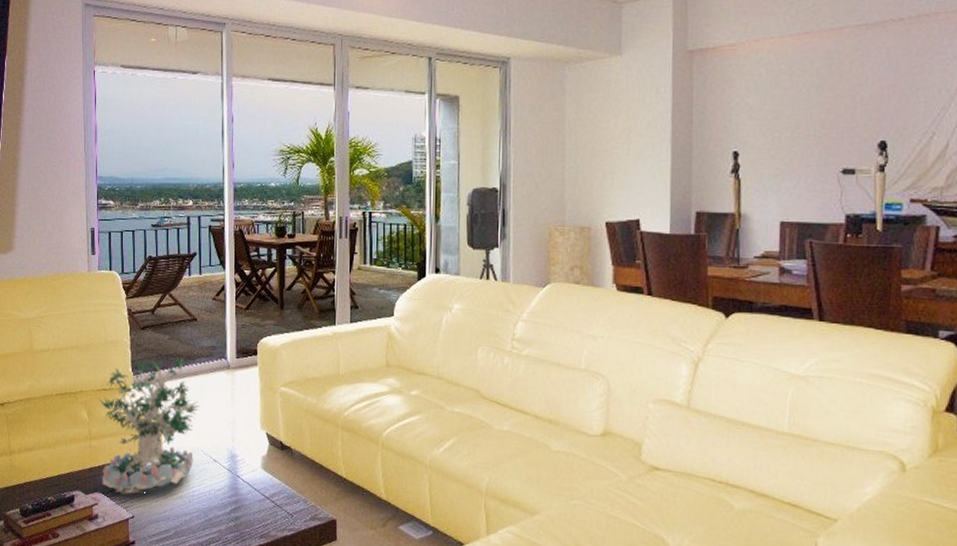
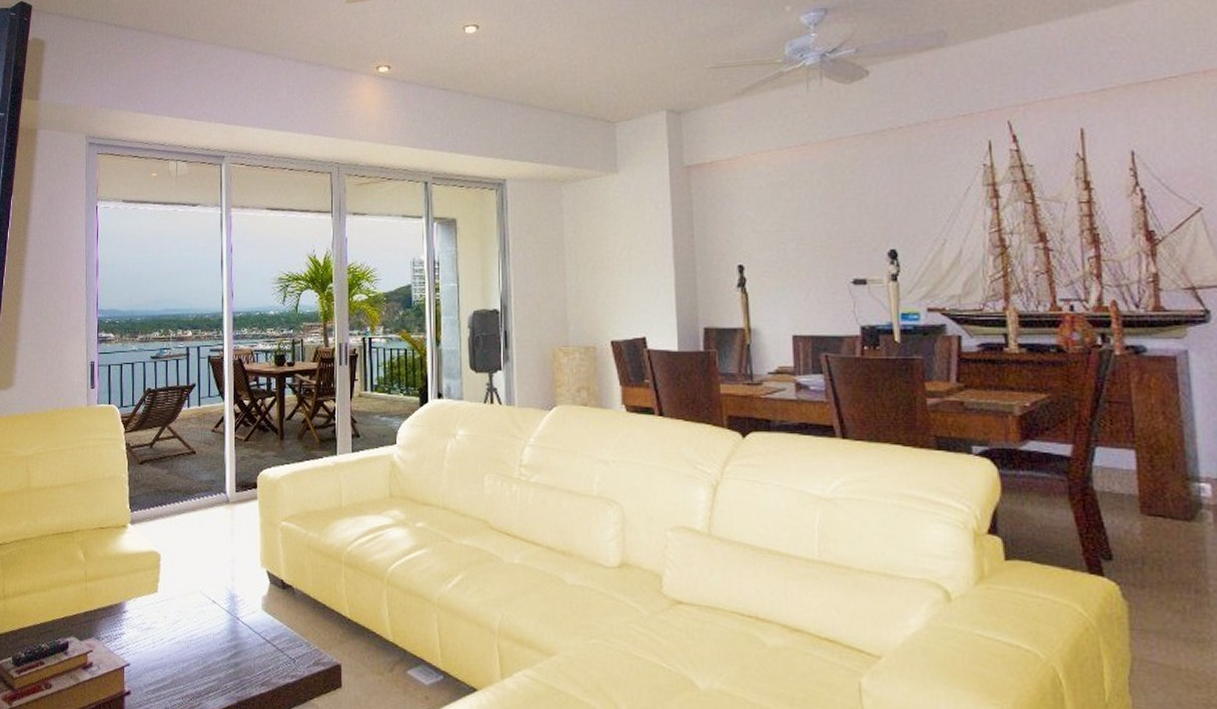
plant: present [99,358,200,495] -> none [96,493,198,640]

